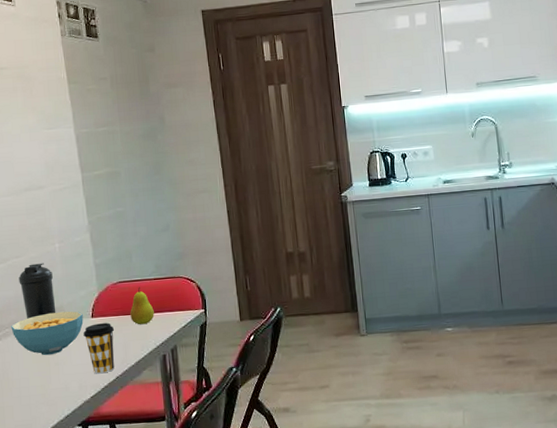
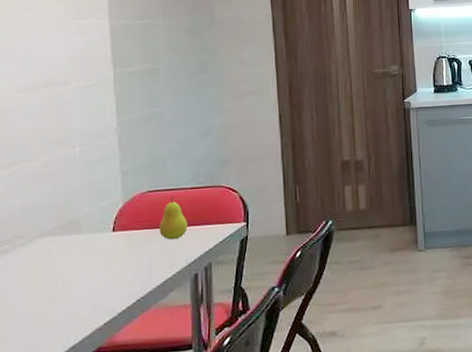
cereal bowl: present [11,311,84,356] -> none [12,224,102,276]
water bottle: present [19,263,56,319] -> none [27,168,70,233]
coffee cup: present [83,322,115,374] -> none [101,237,139,297]

